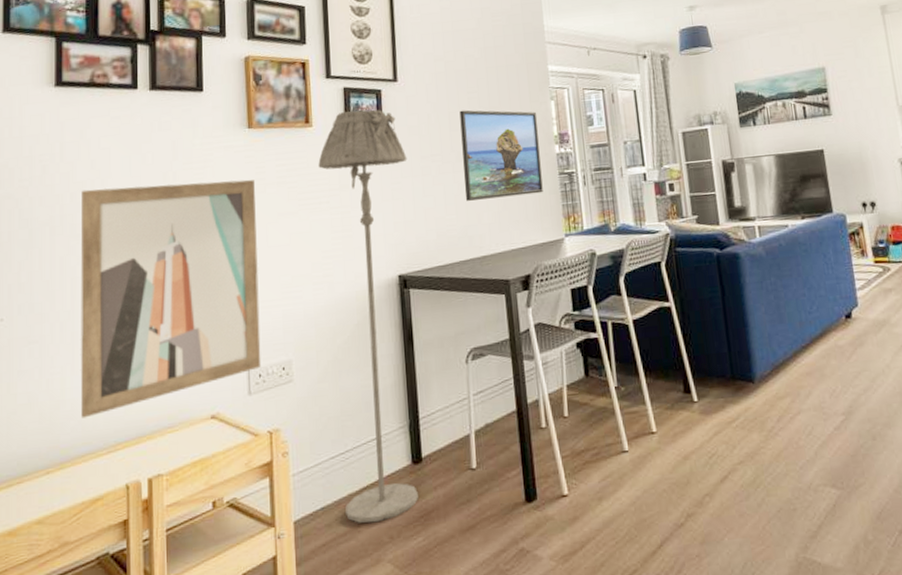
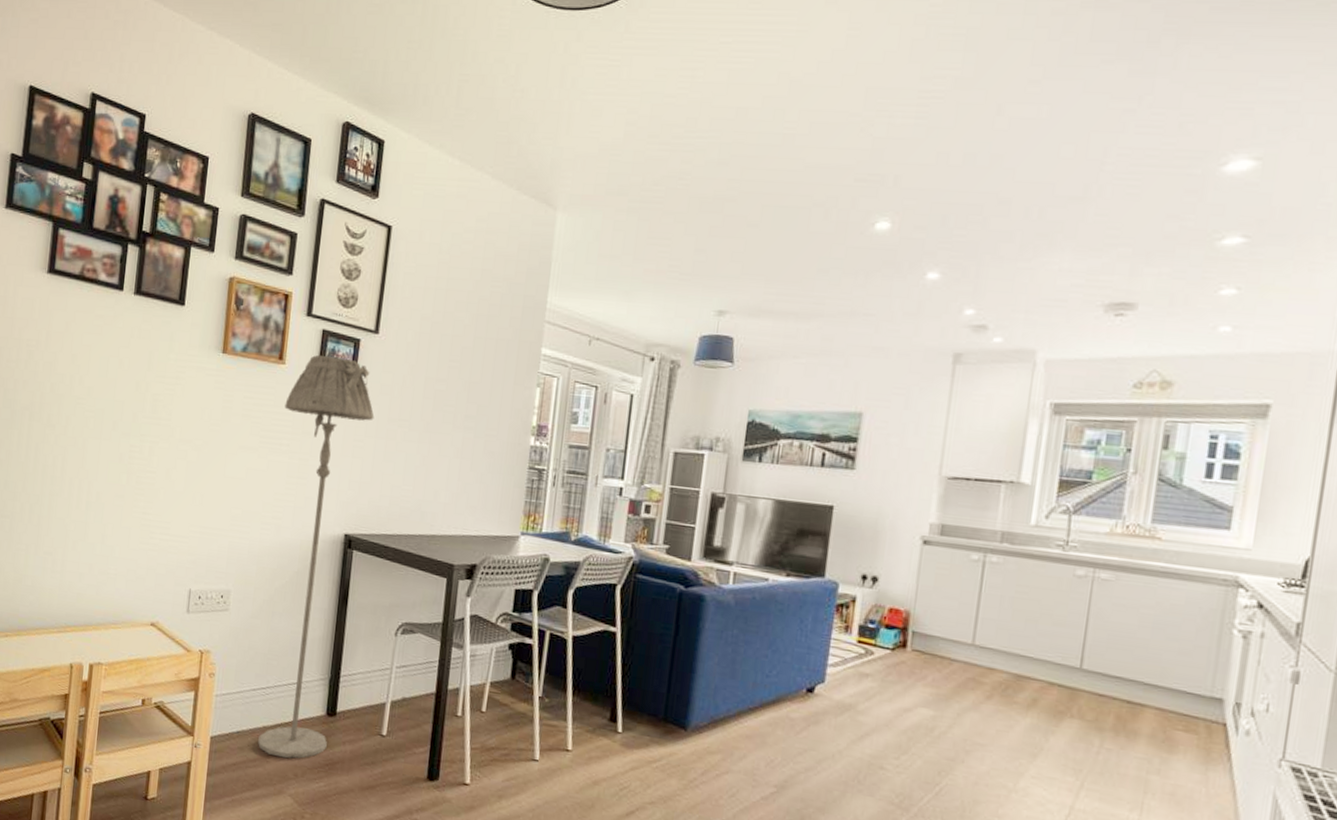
wall art: present [80,179,262,418] -> none [39,382,221,596]
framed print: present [459,110,543,201] -> none [425,378,519,484]

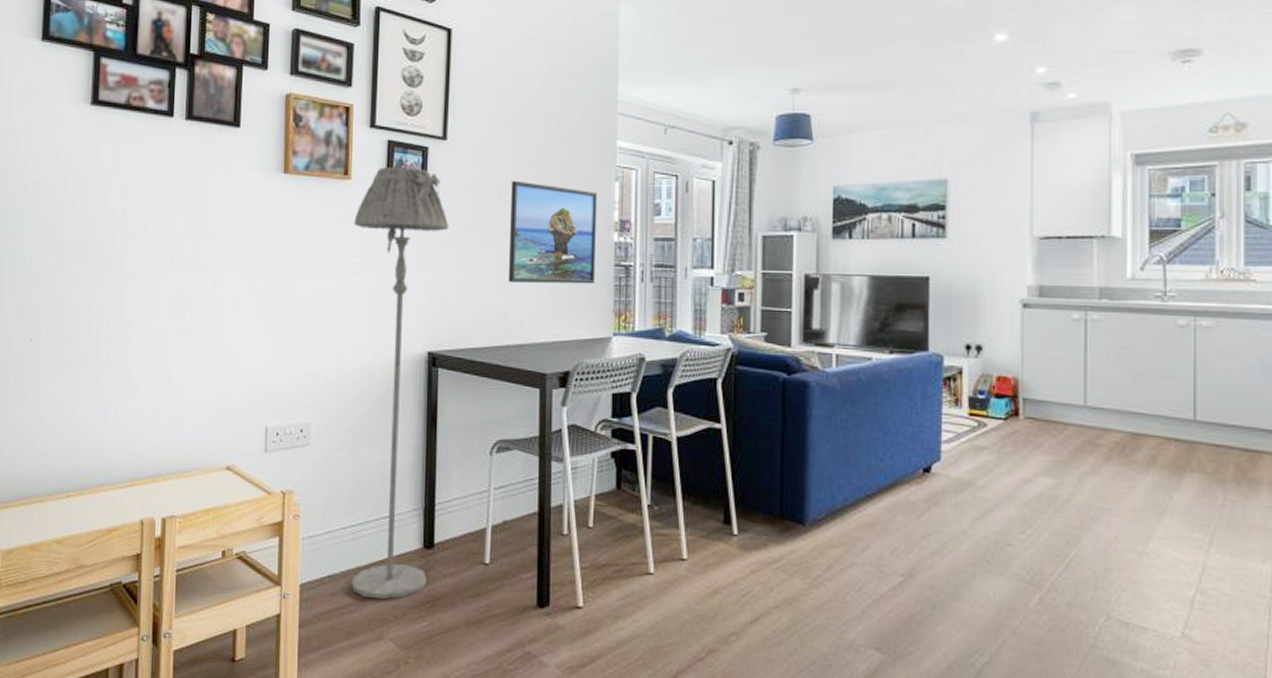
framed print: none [425,378,519,484] -> present [507,180,598,284]

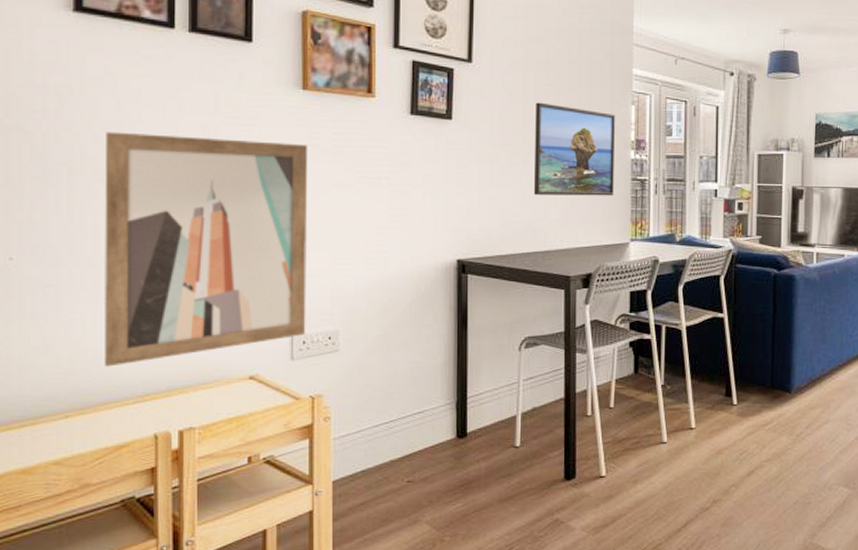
wall art: none [102,218,286,449] -> present [104,131,307,367]
floor lamp: present [352,166,449,600] -> none [379,86,476,488]

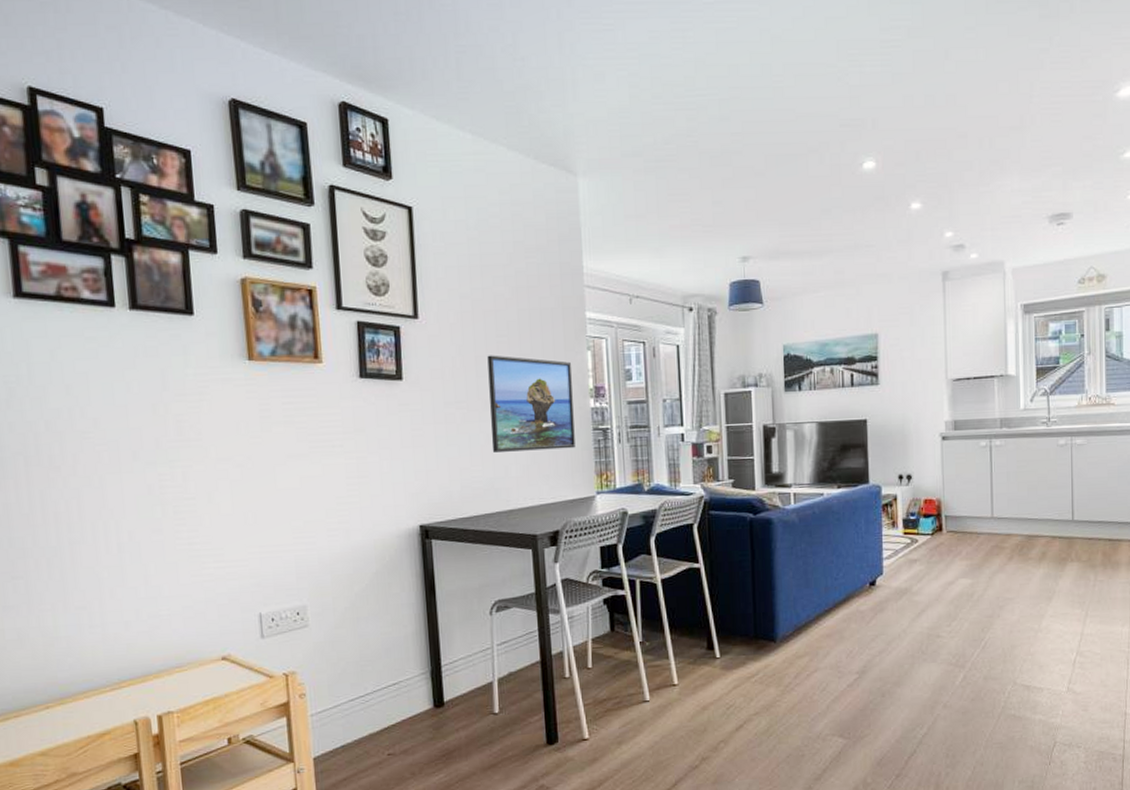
wall art: present [104,131,307,367] -> none [57,416,274,656]

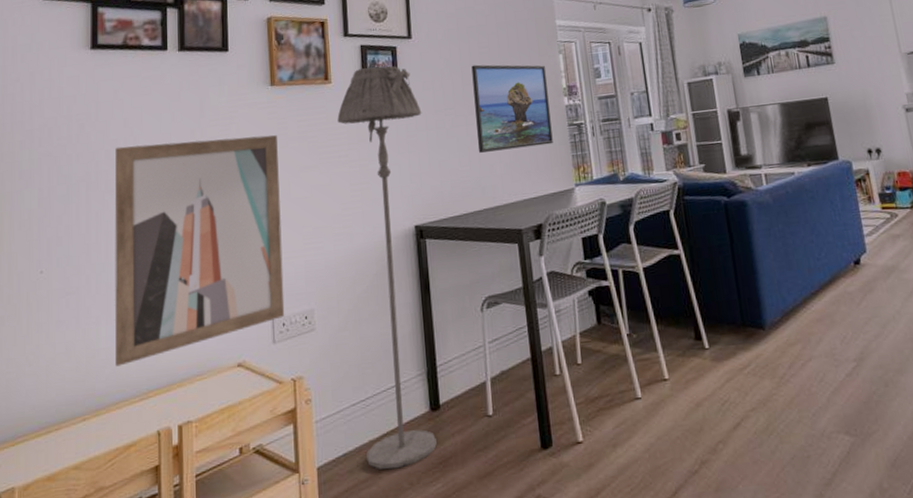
wall art: none [57,416,274,656] -> present [114,135,285,367]
floor lamp: none [330,347,440,761] -> present [337,65,437,469]

